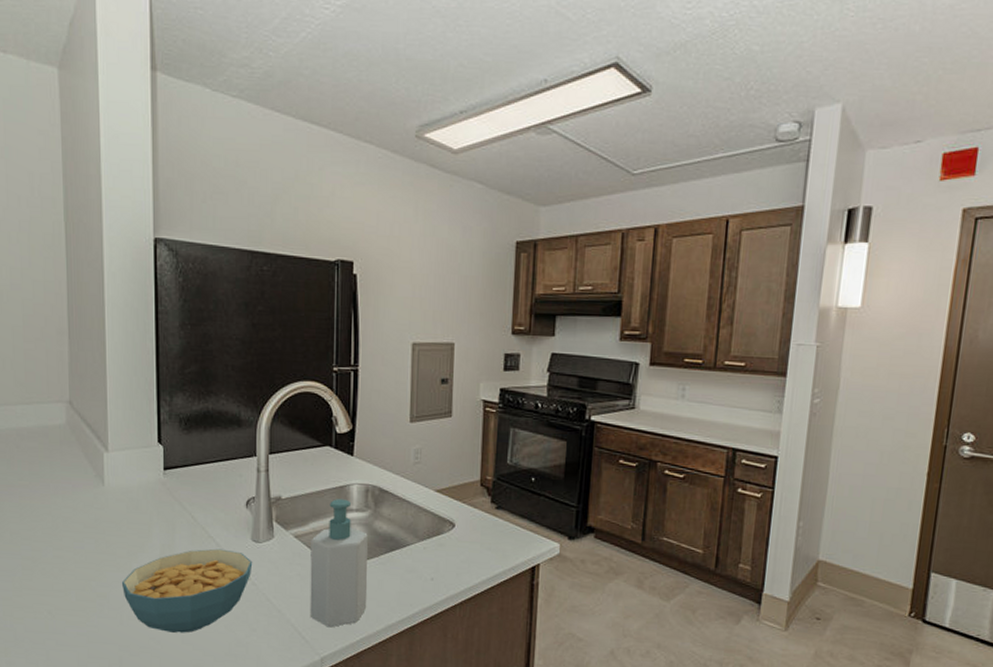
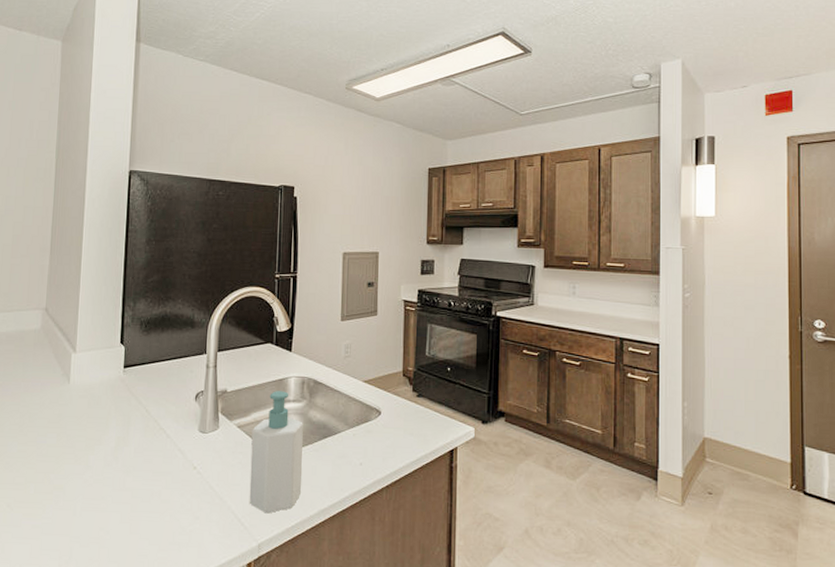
cereal bowl: present [121,548,253,633] -> none [77,440,199,523]

